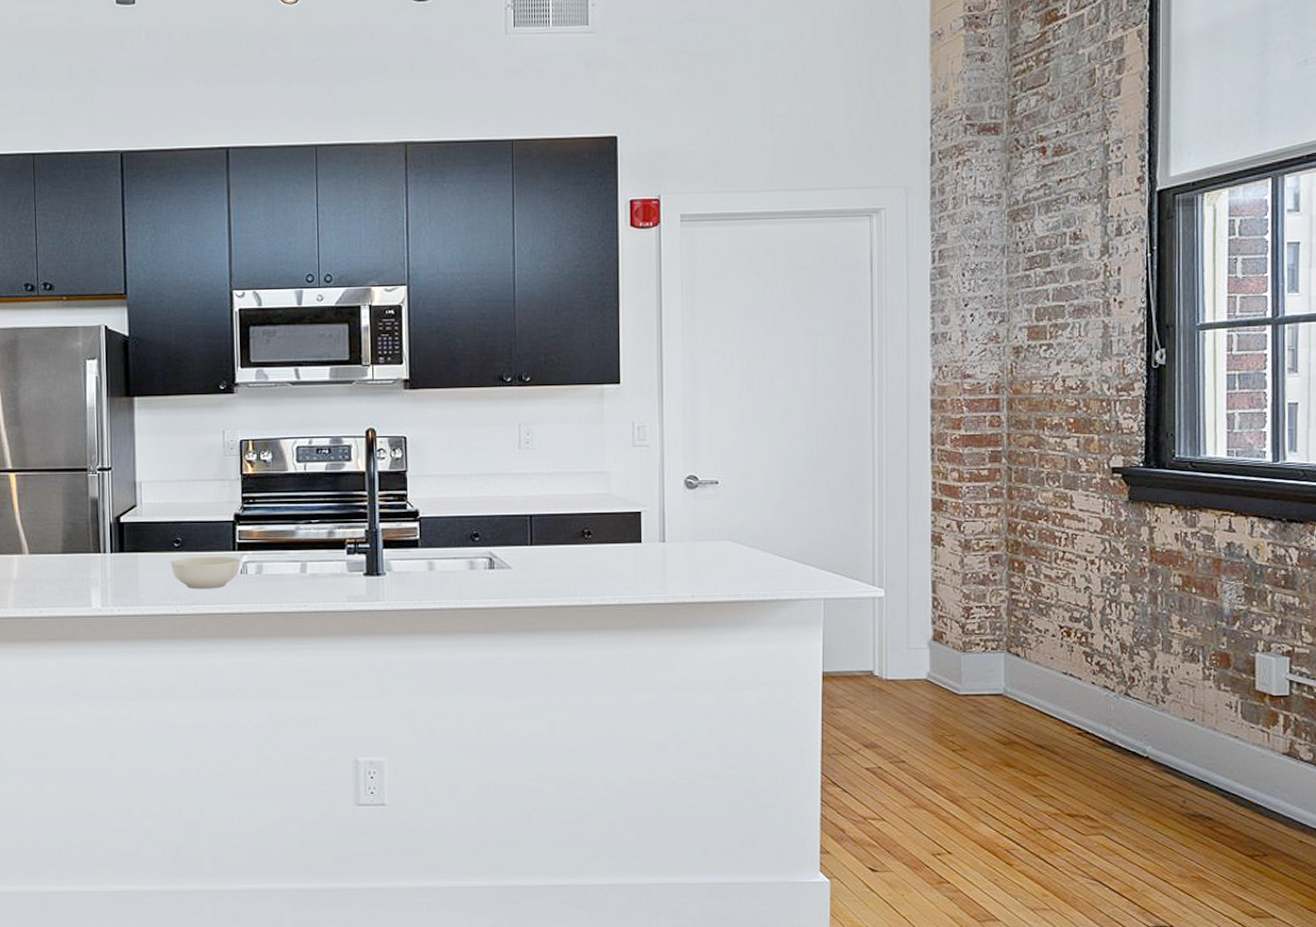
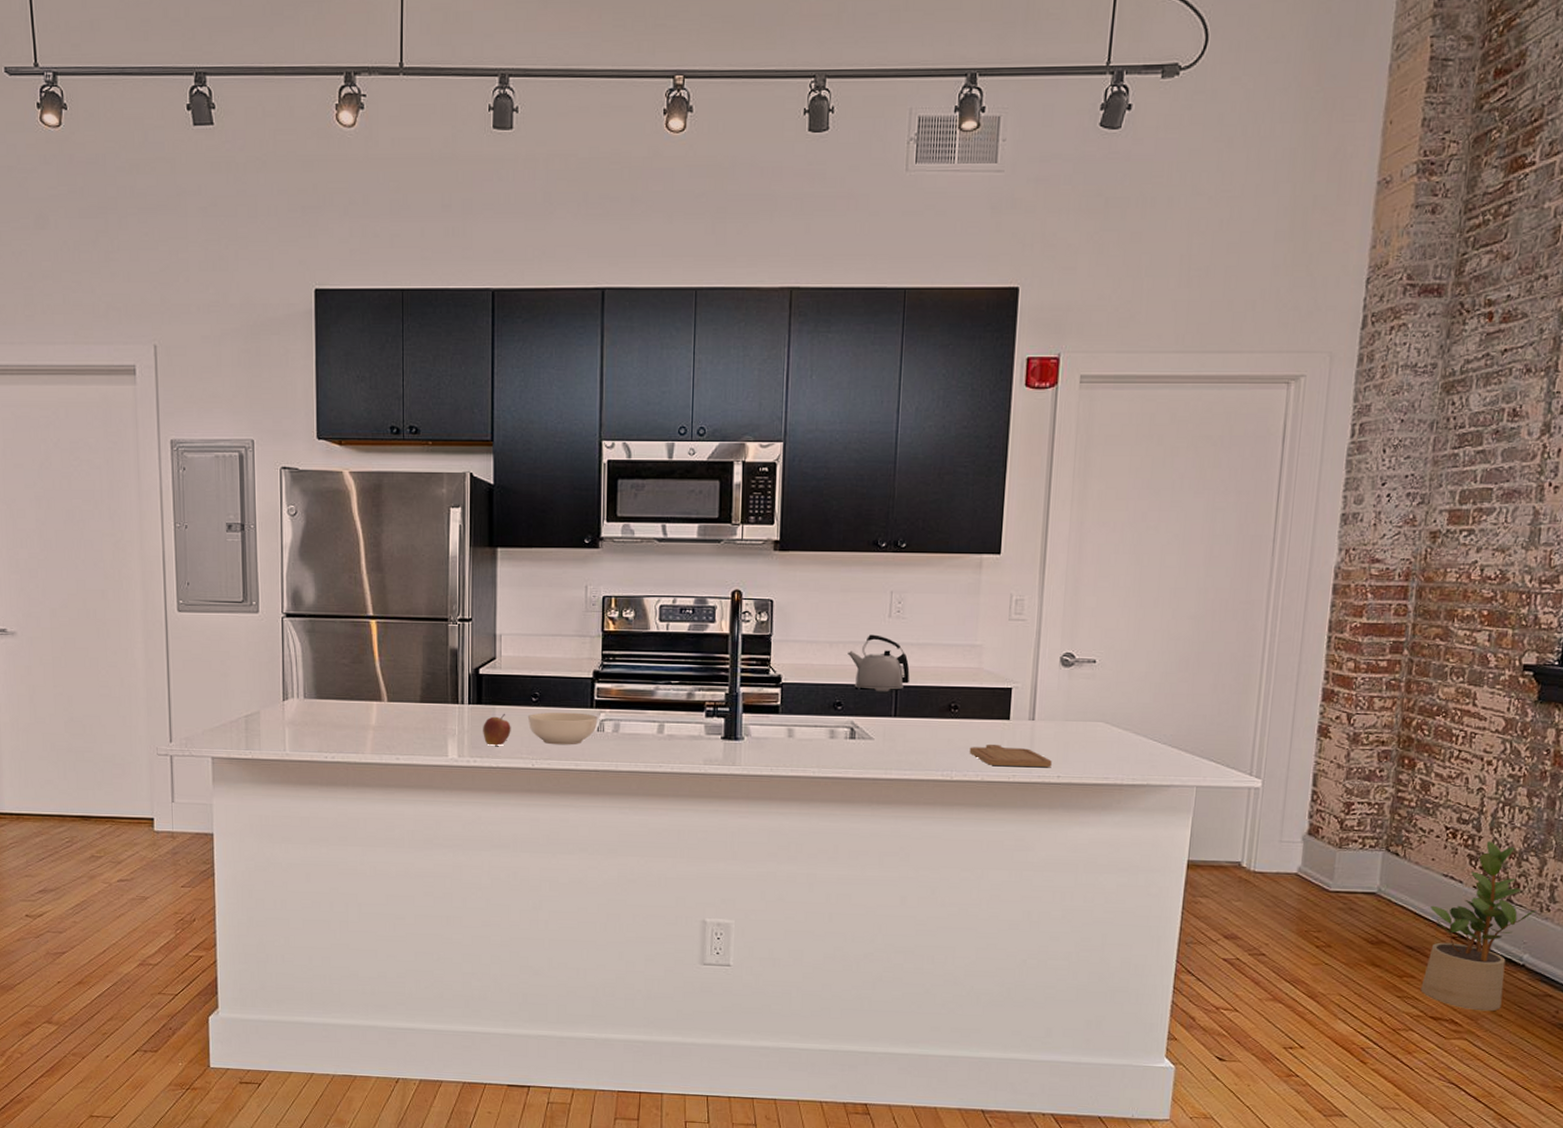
fruit: none [126,560,154,593] -> present [483,713,511,746]
kettle: none [481,466,542,522] -> present [848,634,910,692]
chopping board: none [605,568,685,588] -> present [969,745,1052,767]
potted plant: none [1055,637,1153,806] -> present [1420,841,1536,1012]

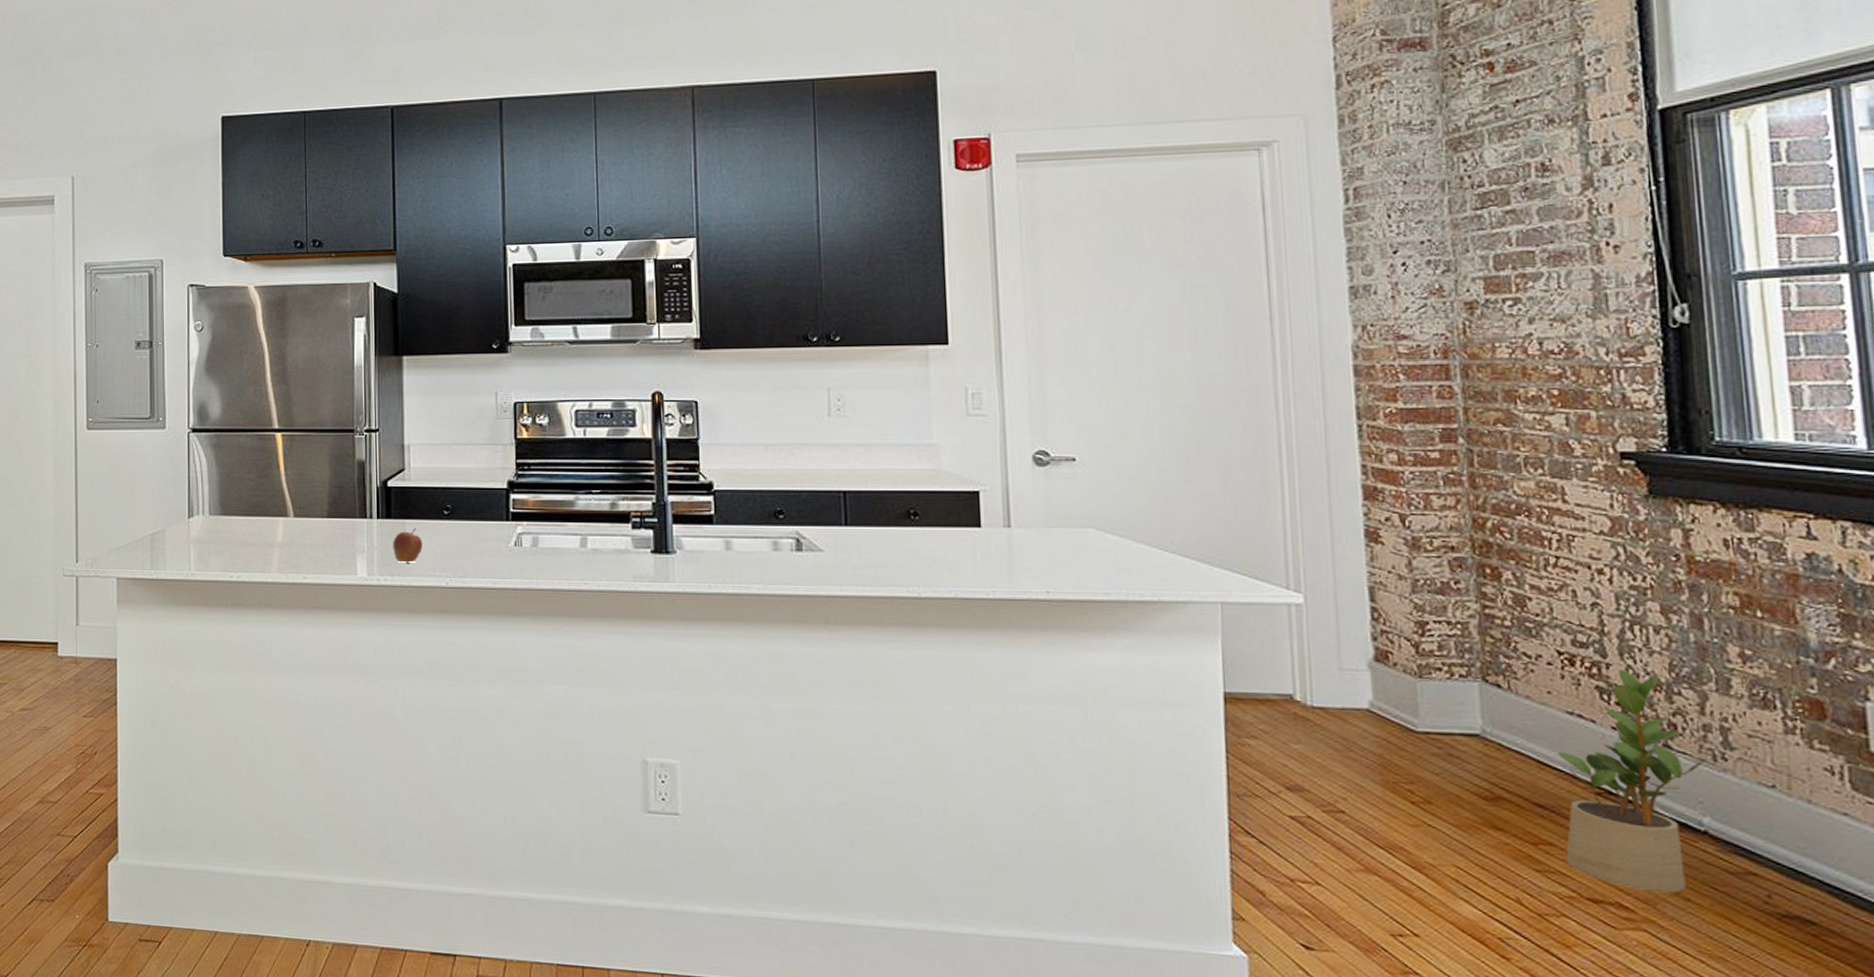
bowl: present [527,712,598,745] -> none [439,525,515,562]
kettle: present [848,634,910,692] -> none [785,435,858,499]
chopping board: present [969,745,1052,767] -> none [937,556,1038,581]

